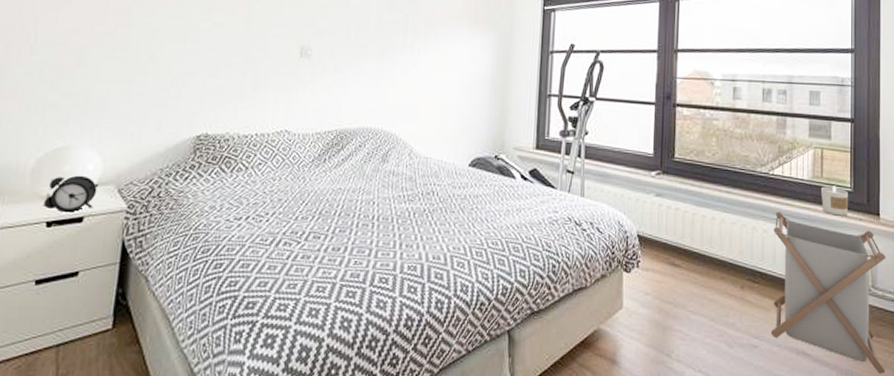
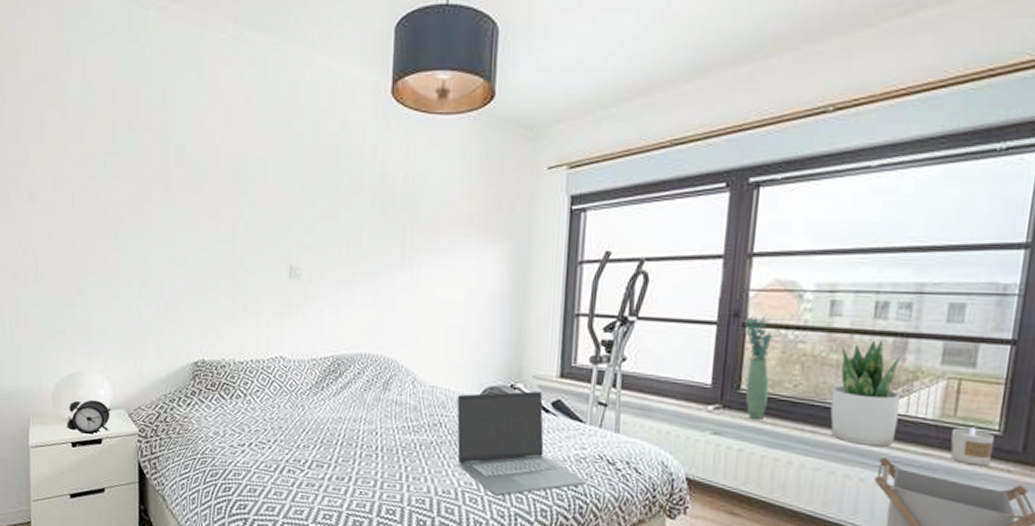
laptop: none [447,161,558,259] -> present [456,391,587,496]
vase: none [674,97,696,182] -> present [743,314,774,419]
planter: none [739,118,786,203] -> present [830,340,903,446]

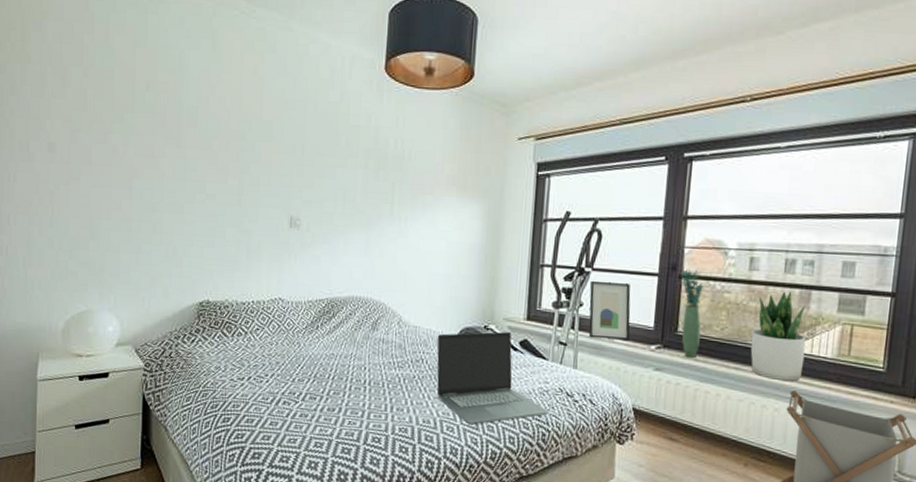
alarm clock: present [66,399,112,434] -> none [74,336,119,368]
picture frame: none [633,332,684,400] -> present [588,281,631,341]
candle: present [950,427,994,466] -> none [845,365,879,398]

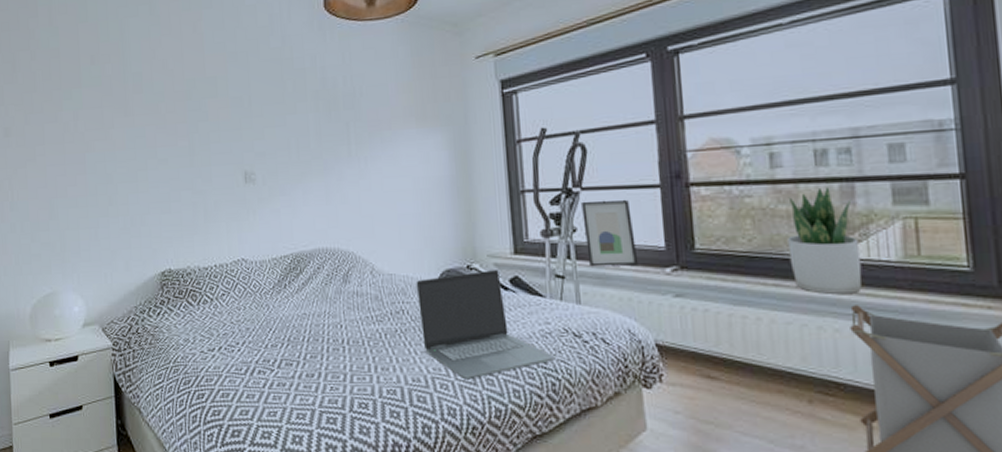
vase: present [680,268,704,358] -> none [686,175,725,277]

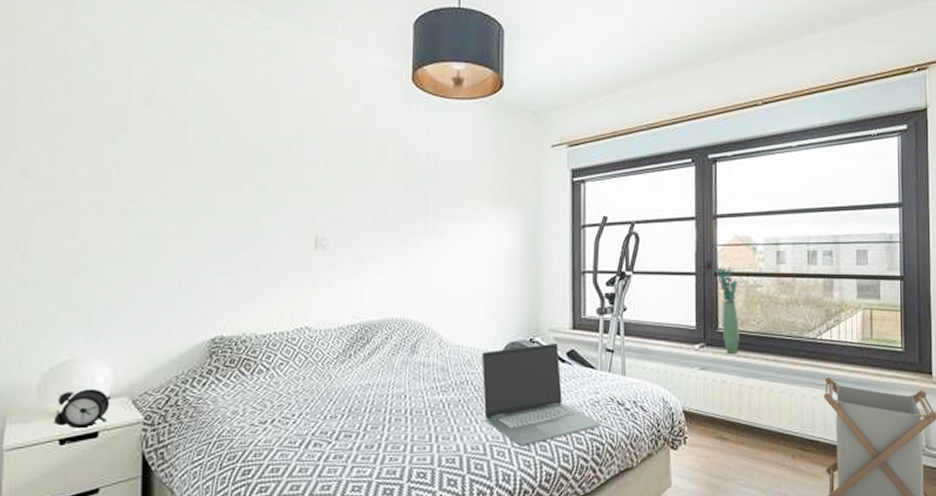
alarm clock: none [43,318,86,352] -> present [53,388,112,428]
picture frame: present [582,199,639,267] -> none [632,283,674,342]
vase: none [686,175,725,277] -> present [715,265,739,353]
planter: present [788,187,862,294] -> none [785,281,834,368]

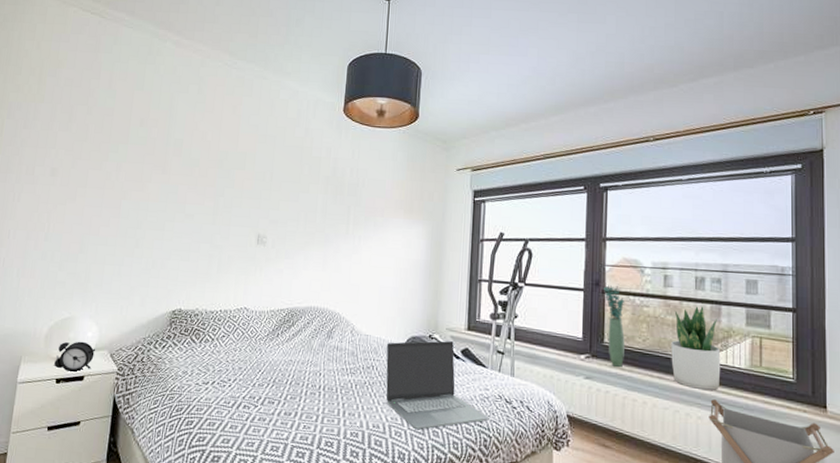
planter: none [785,281,834,368] -> present [671,306,721,390]

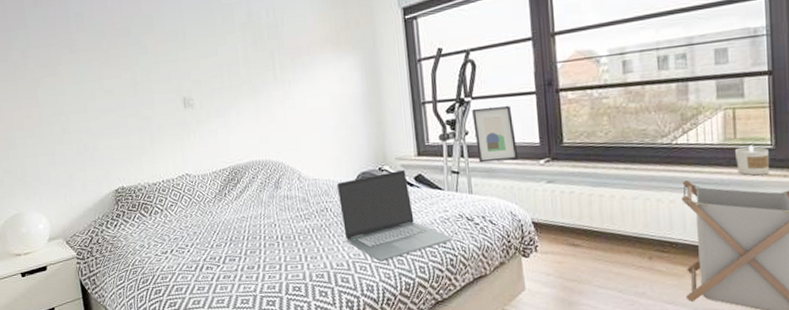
alarm clock: present [53,341,96,372] -> none [14,234,51,264]
picture frame: none [523,295,561,350] -> present [472,105,519,163]
vase: present [603,284,625,367] -> none [556,82,587,166]
planter: present [671,306,721,390] -> none [636,87,692,173]
candle: none [761,375,790,407] -> present [735,145,769,176]

